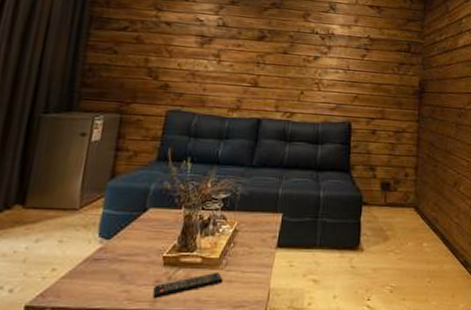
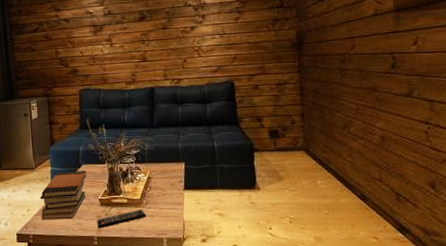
book stack: none [72,216,155,285] -> present [39,171,87,220]

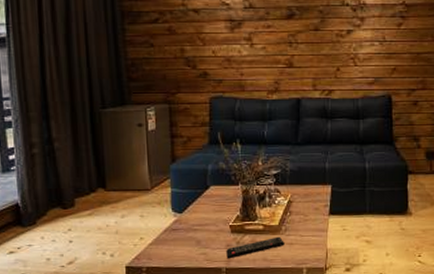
book stack: present [39,171,87,220] -> none [156,193,216,250]

